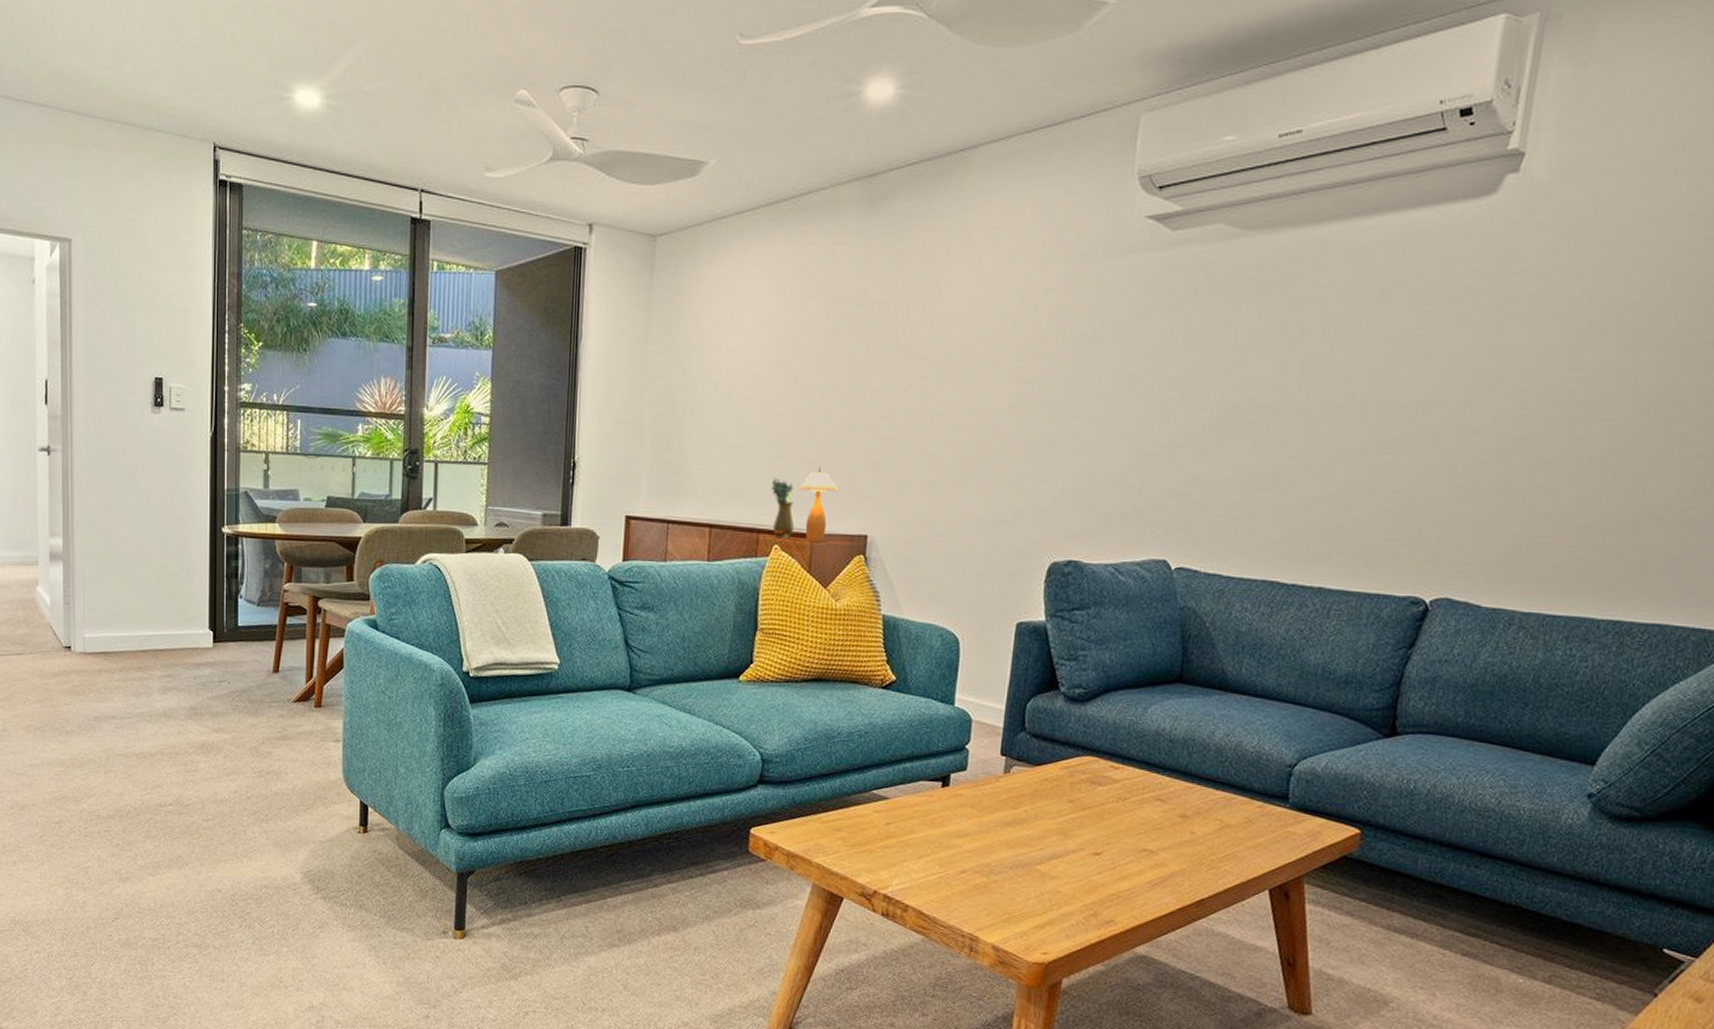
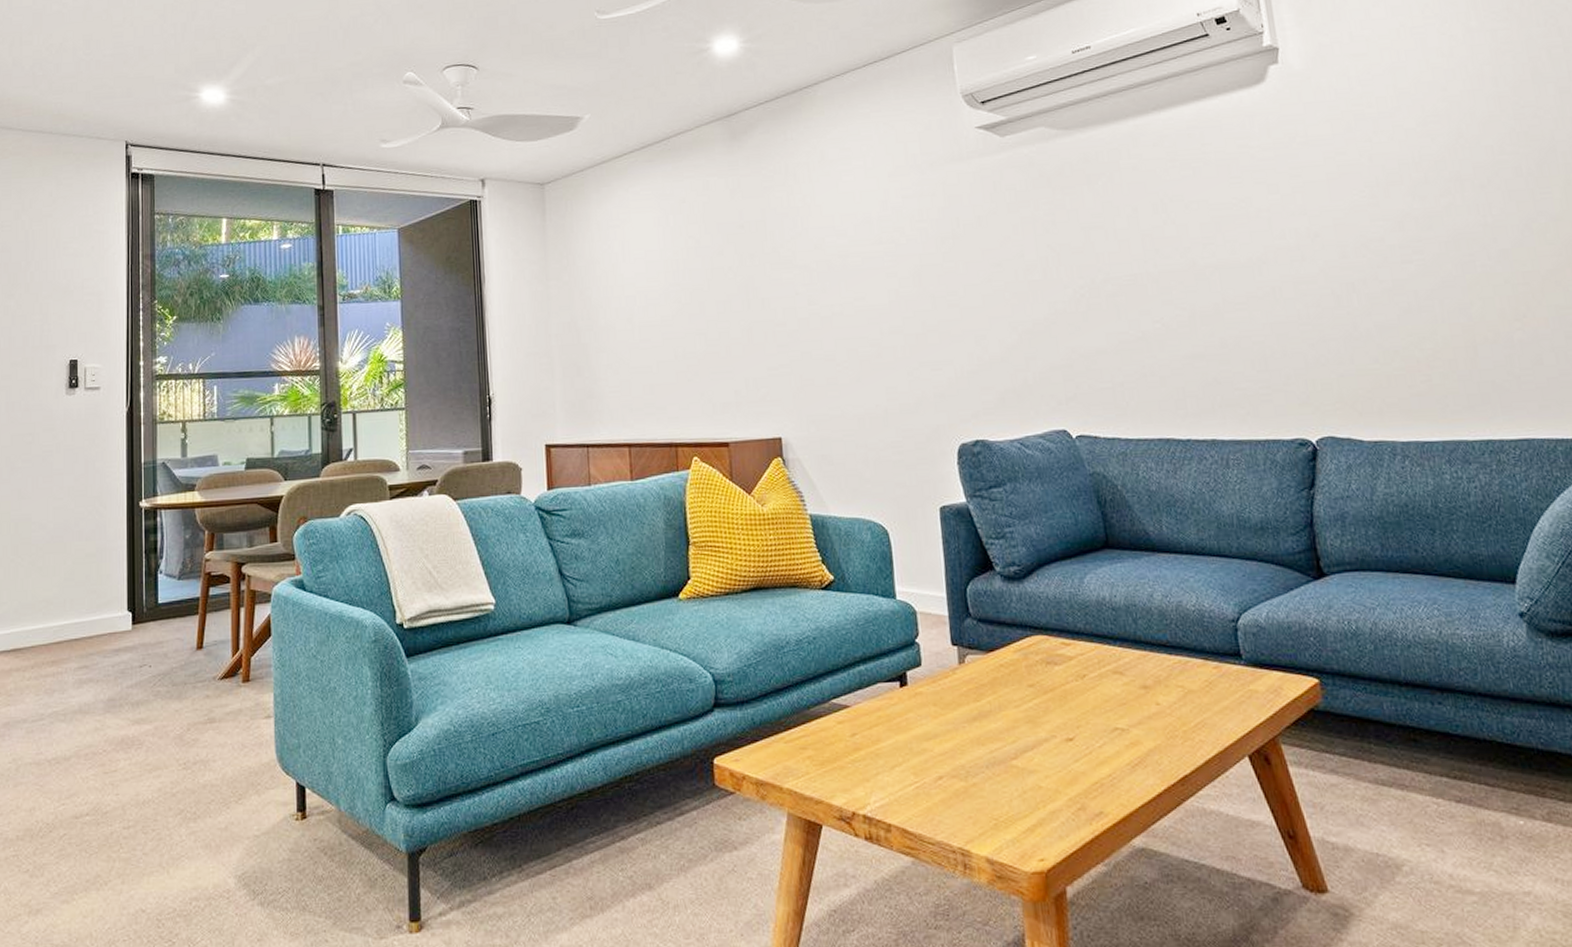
vase: present [771,477,795,540] -> none [682,392,711,451]
table lamp: present [798,466,840,543] -> none [708,376,748,451]

